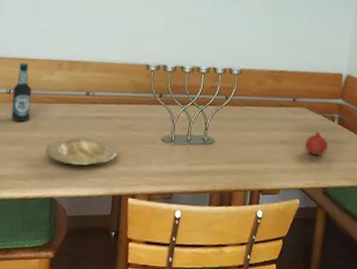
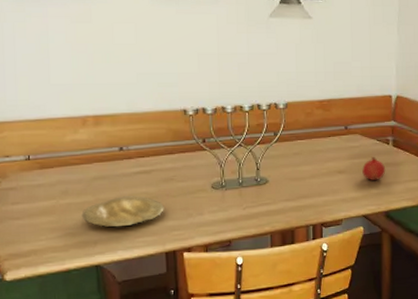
bottle: present [11,62,32,122] -> none [32,123,57,190]

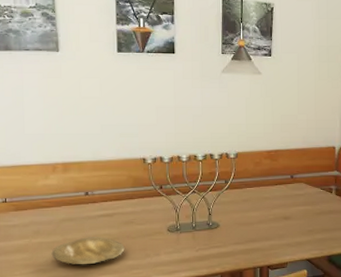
fruit: present [362,156,386,181] -> none [307,204,329,227]

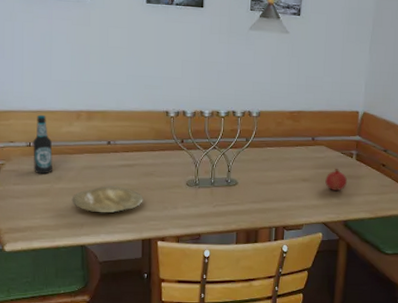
bottle: none [9,169,30,230] -> present [33,114,53,174]
fruit: none [307,204,329,227] -> present [325,168,348,192]

